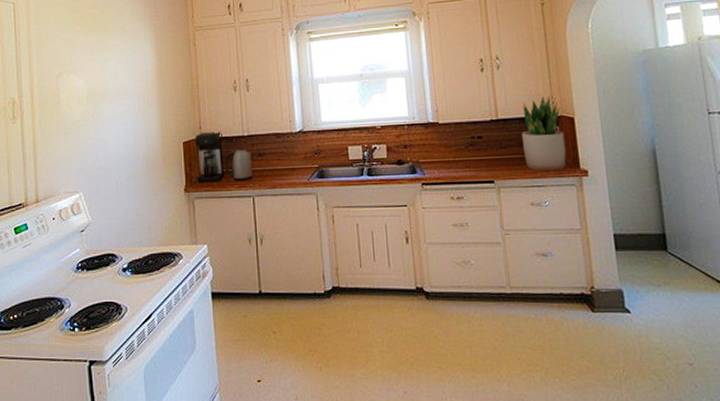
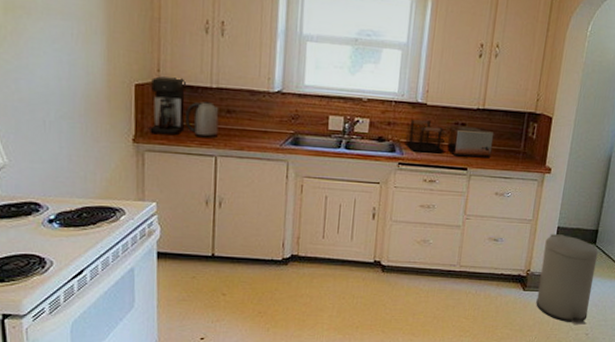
dish rack: none [423,138,466,171] -> present [405,119,445,154]
toaster: none [466,138,517,170] -> present [446,125,494,159]
planter: present [522,96,566,171] -> none [499,92,542,166]
pedal bin: none [603,242,686,353] -> present [536,234,598,326]

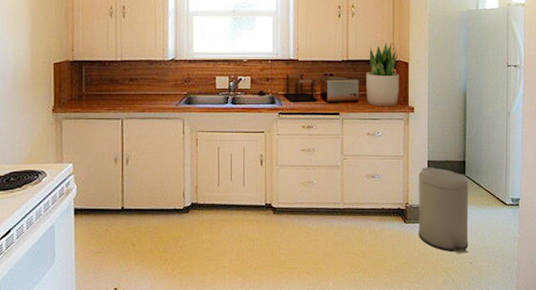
coffee maker: present [150,76,185,136] -> none [66,55,96,104]
kettle: present [185,102,219,139] -> none [96,73,123,104]
planter: none [499,92,542,166] -> present [366,43,399,107]

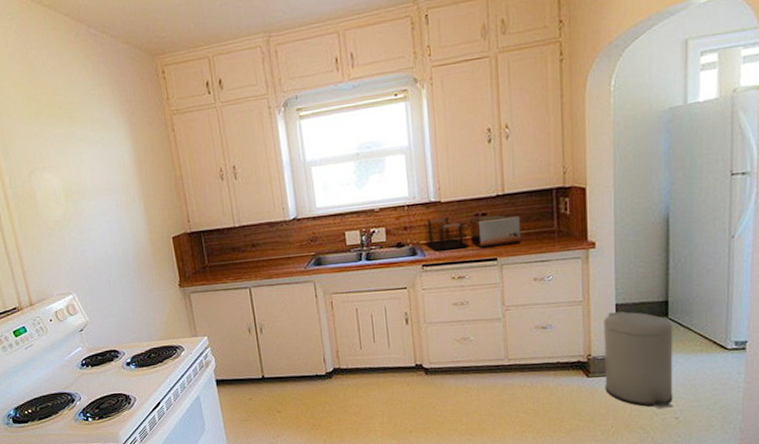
planter: present [366,43,399,107] -> none [529,165,574,246]

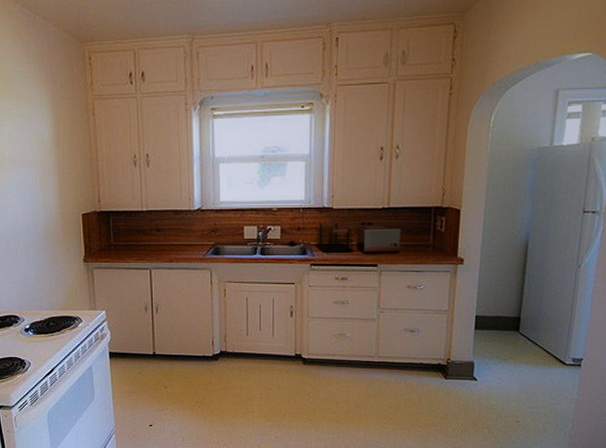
pedal bin: present [604,311,673,410] -> none [459,323,522,413]

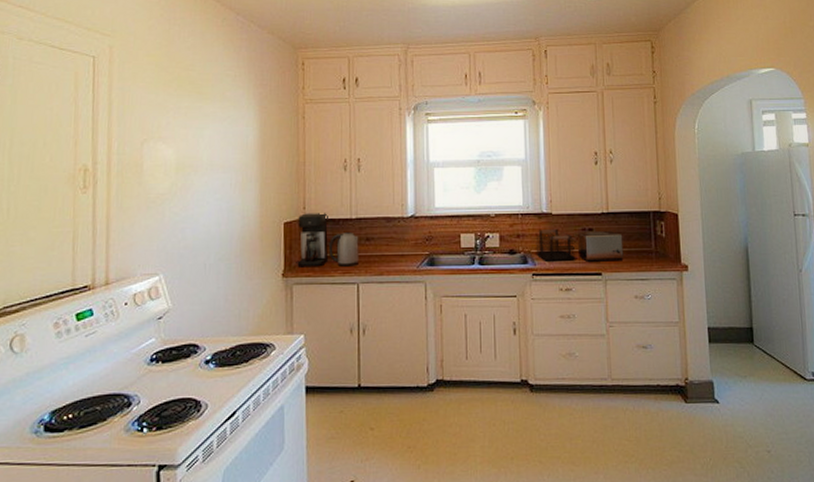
coffee maker: none [94,206,124,254] -> present [297,213,329,268]
kettle: none [123,224,150,254] -> present [329,232,359,267]

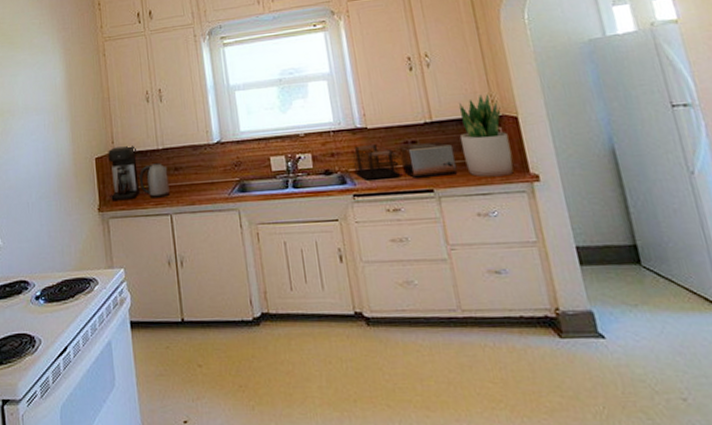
planter: none [630,192,669,265] -> present [458,94,514,178]

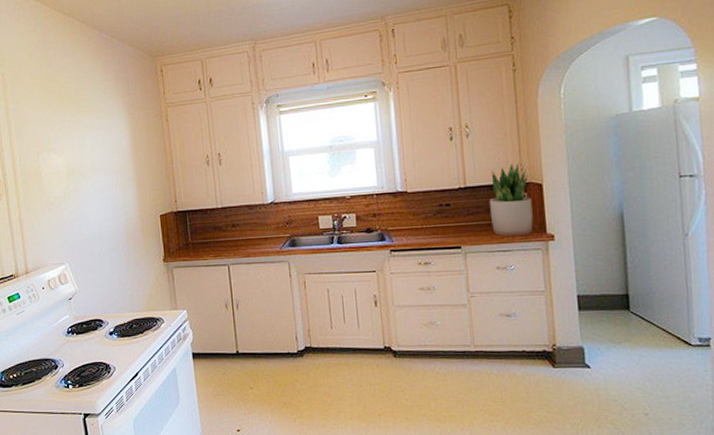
coffee maker: present [108,146,141,201] -> none [171,204,201,253]
kettle: present [139,163,170,198] -> none [200,220,228,251]
dish rack: present [351,145,401,180] -> none [391,207,434,238]
toaster: present [398,142,458,178] -> none [433,205,484,236]

